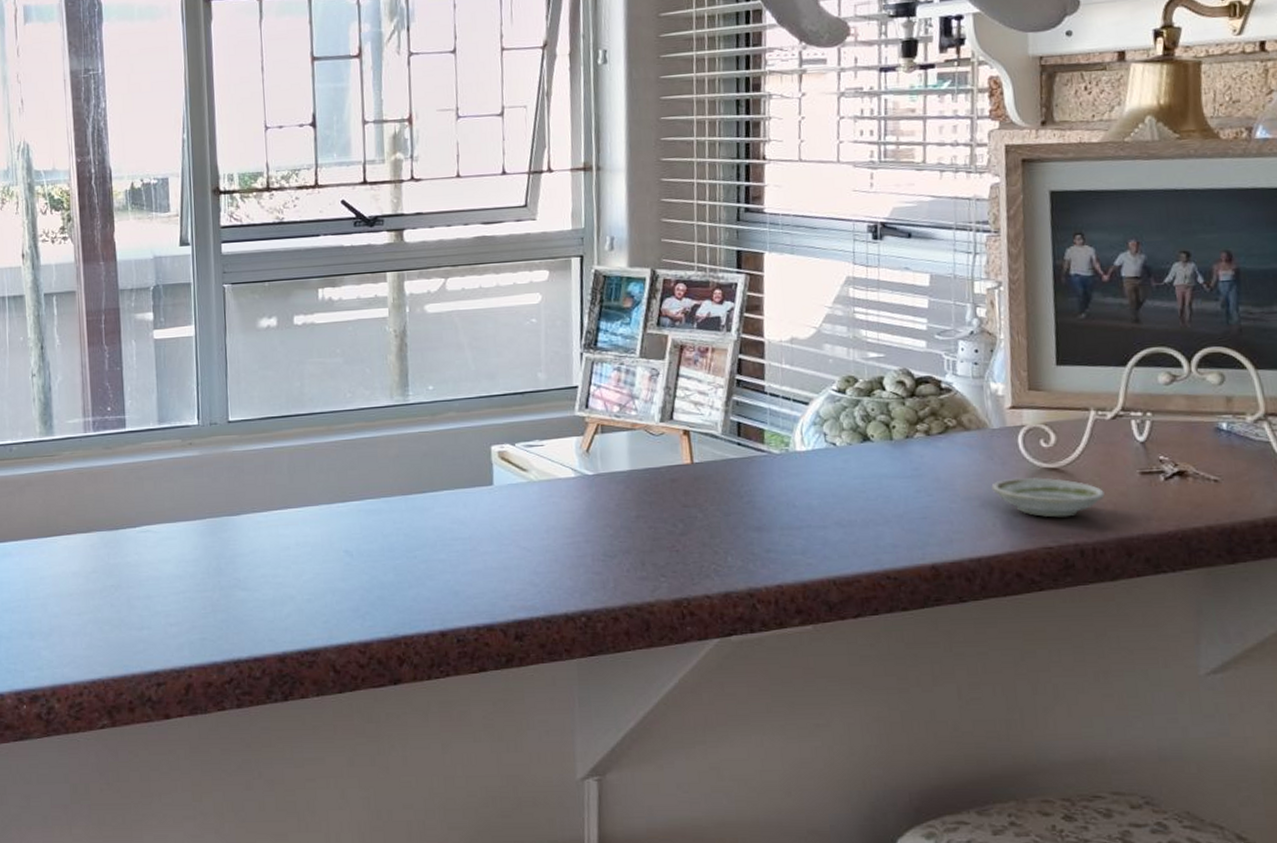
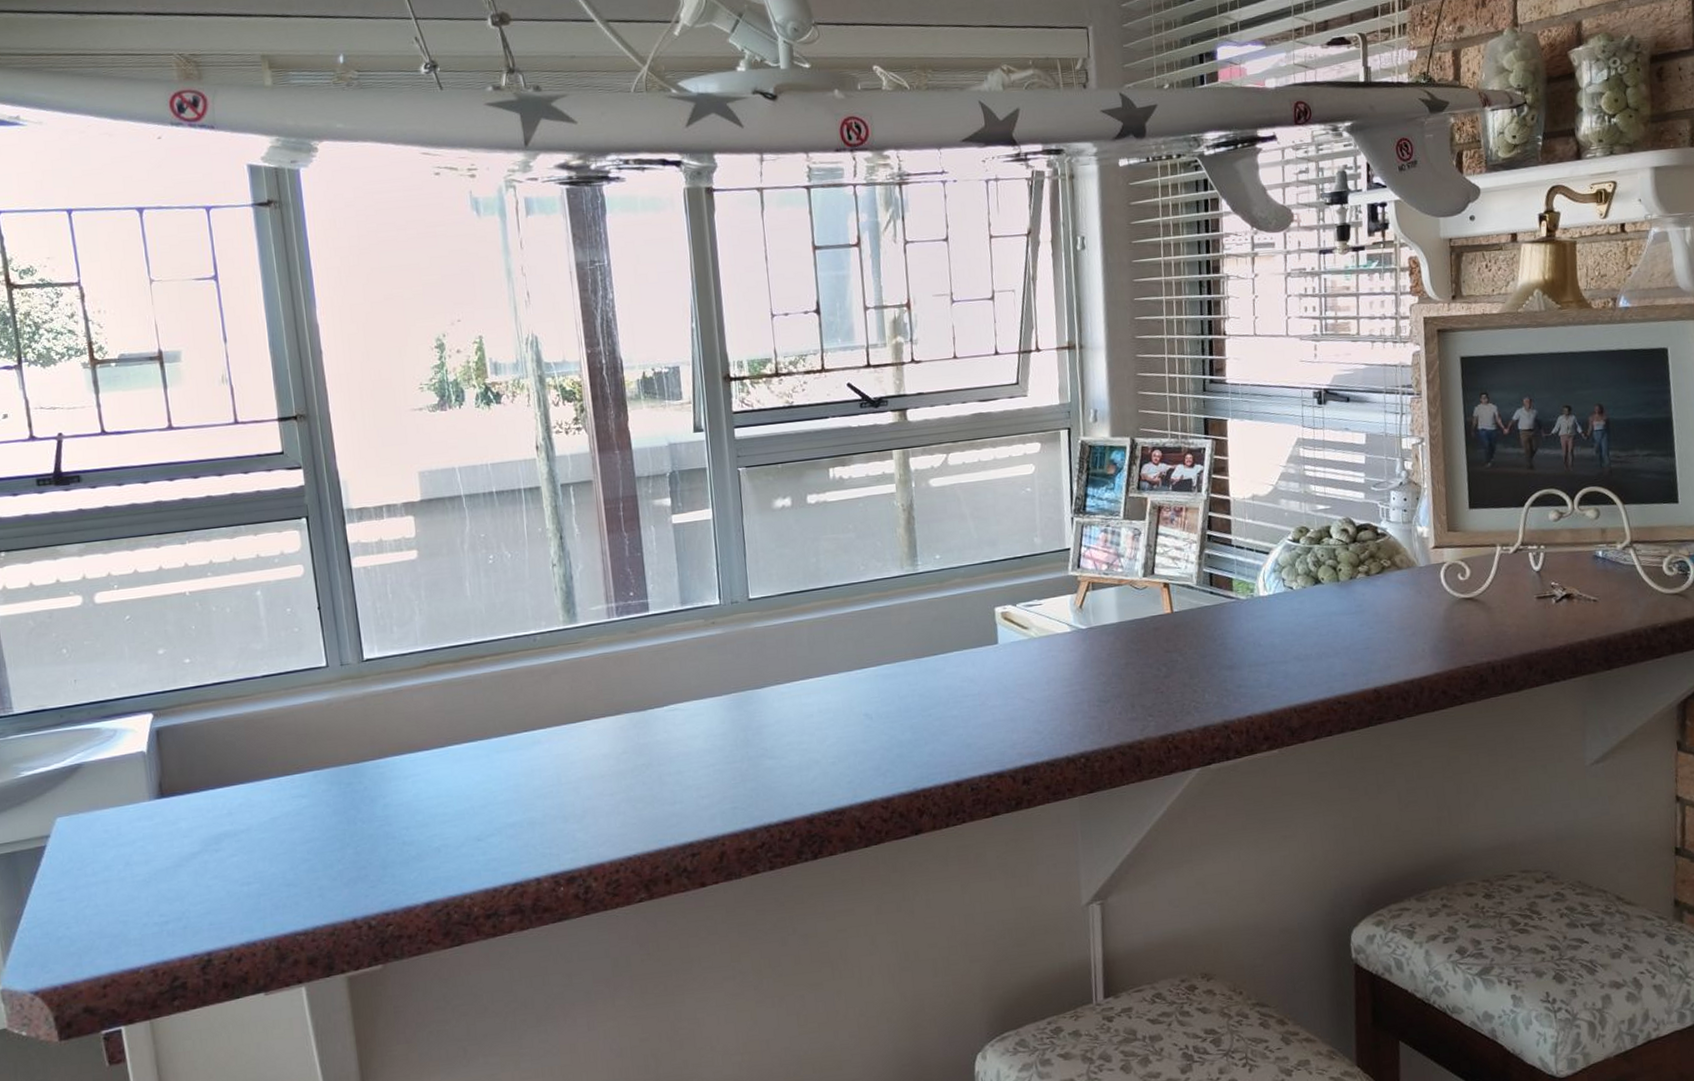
saucer: present [991,478,1105,518] -> none [1420,607,1510,640]

